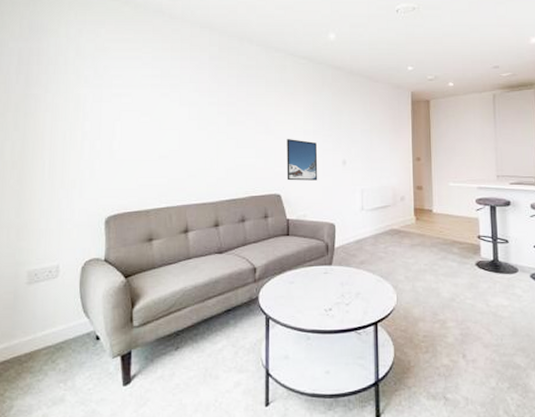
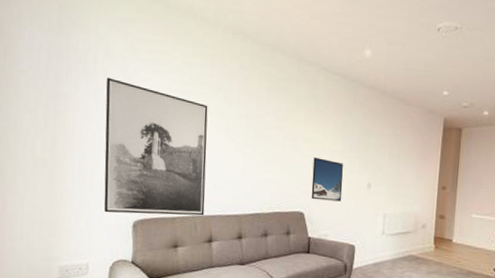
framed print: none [75,77,180,211] -> present [104,77,208,216]

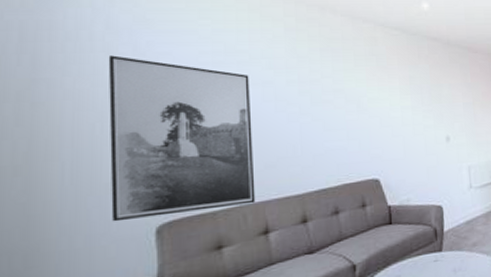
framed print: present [311,157,343,202] -> none [382,117,420,163]

